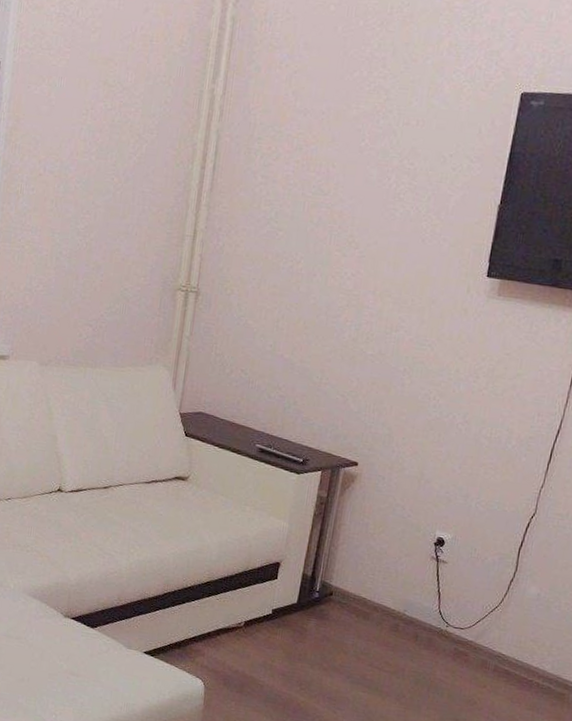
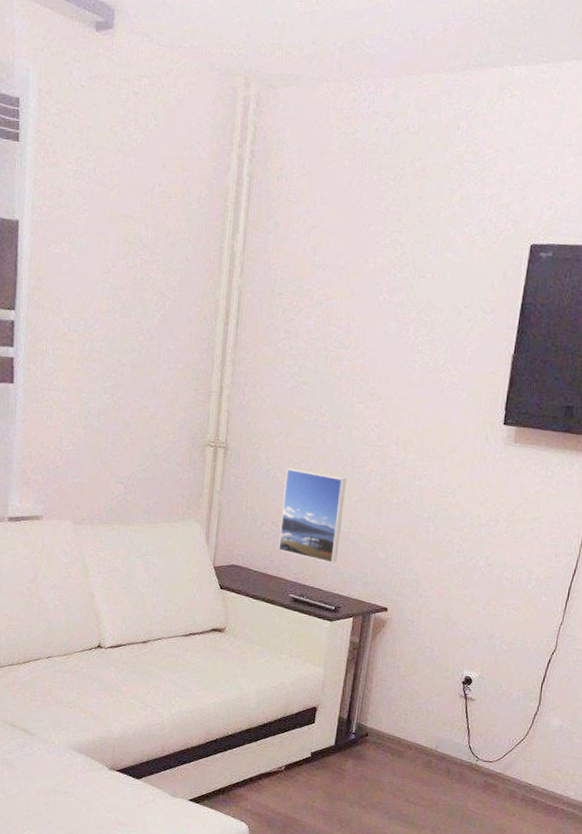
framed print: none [247,315,320,415] -> present [278,468,346,564]

